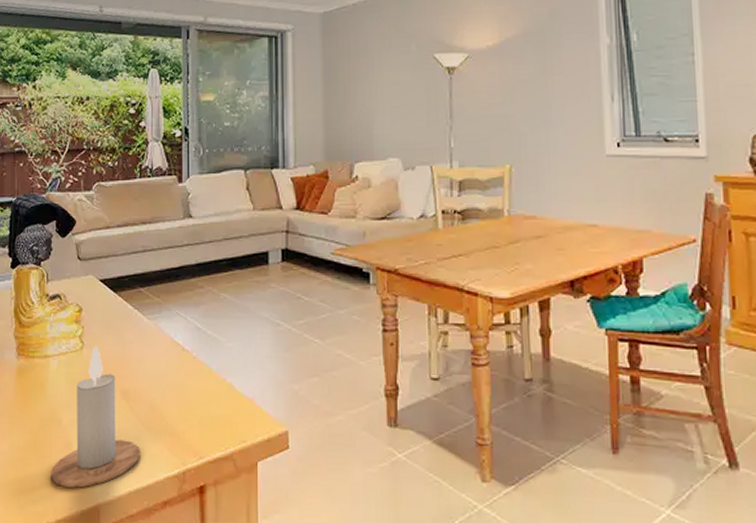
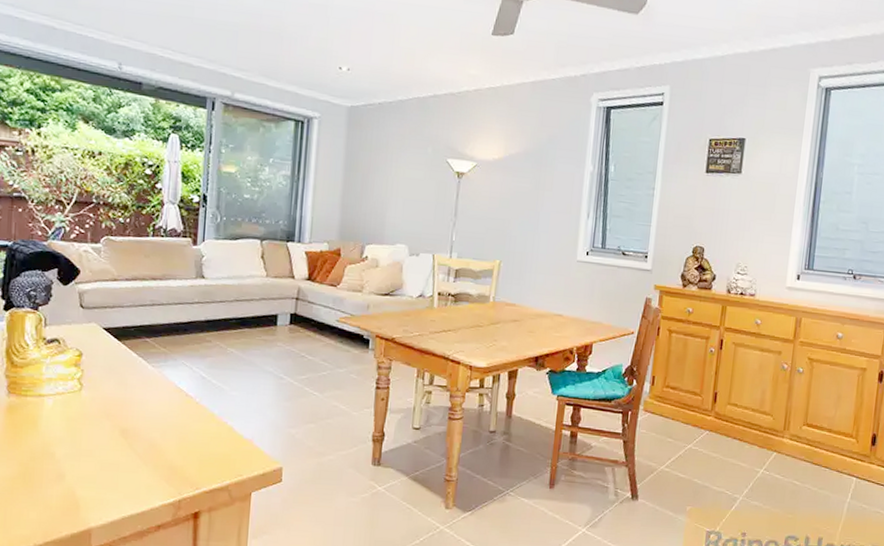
candle: present [50,345,140,488] -> none [40,388,137,514]

